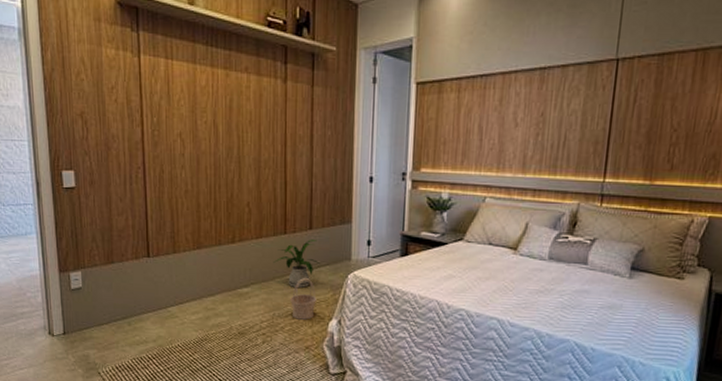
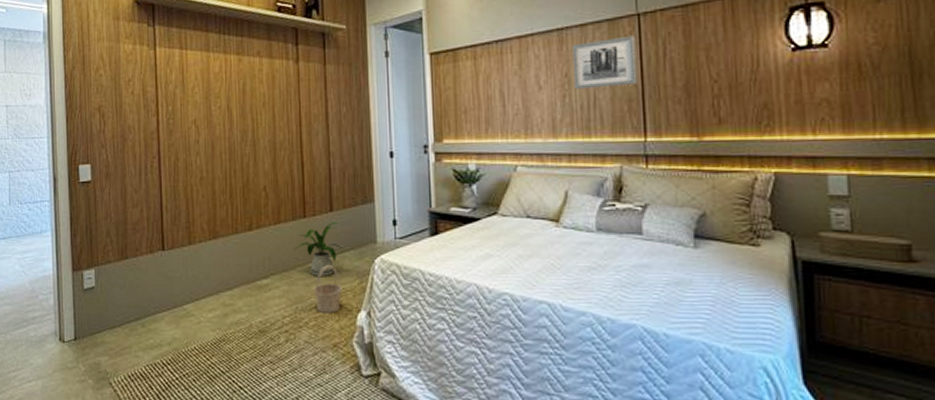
wall art: none [548,80,611,129] -> present [572,35,638,89]

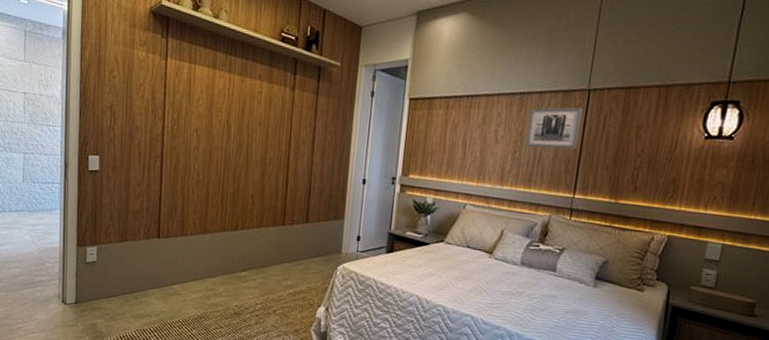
house plant: present [293,222,344,277] -> none [271,232,313,276]
basket: present [314,265,342,313] -> none [284,266,308,305]

